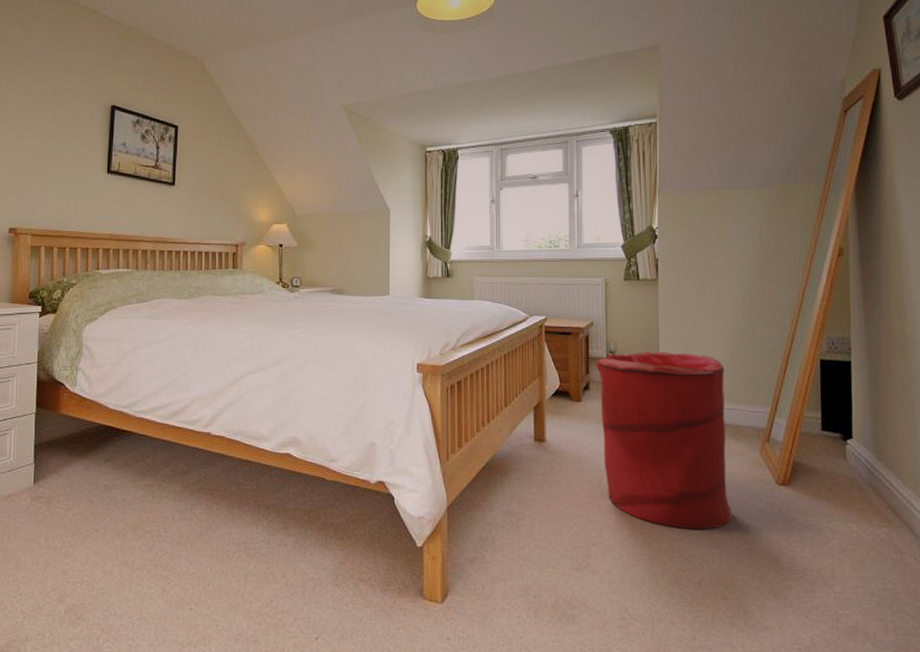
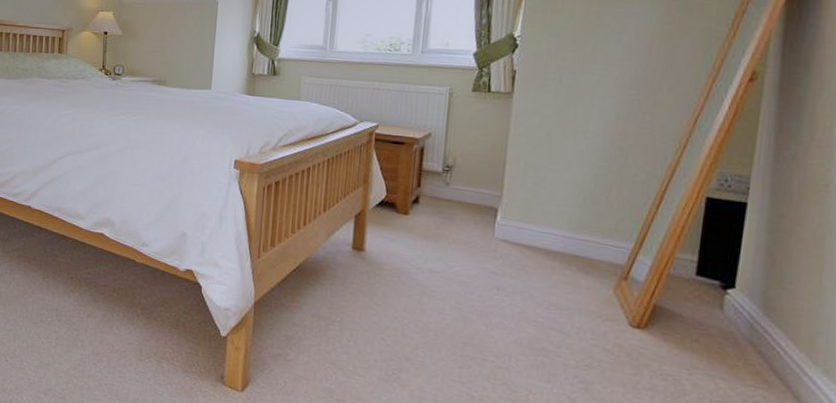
laundry hamper: present [595,352,733,530] -> none [427,169,583,363]

